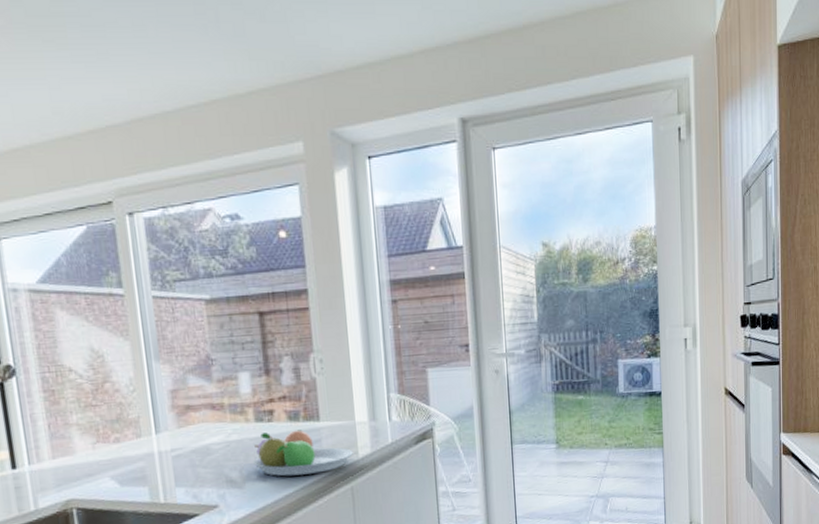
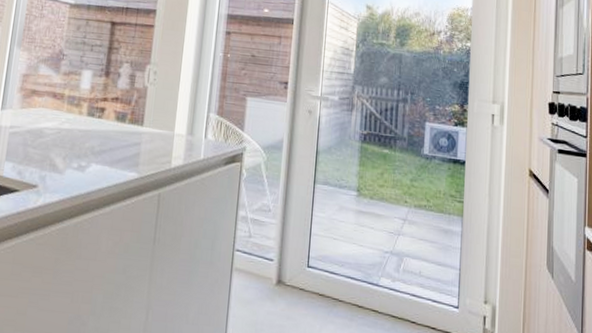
fruit bowl: present [252,429,353,477] -> none [76,127,167,174]

